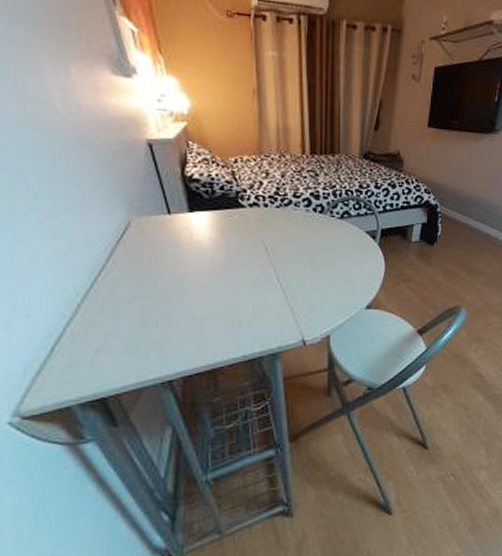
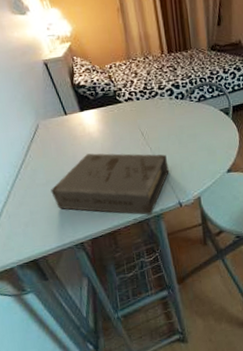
book: none [136,267,295,352] -> present [51,153,169,215]

